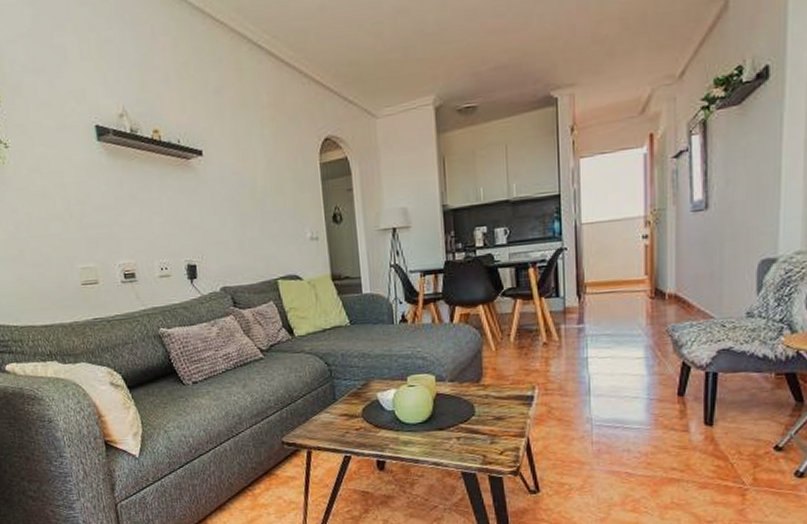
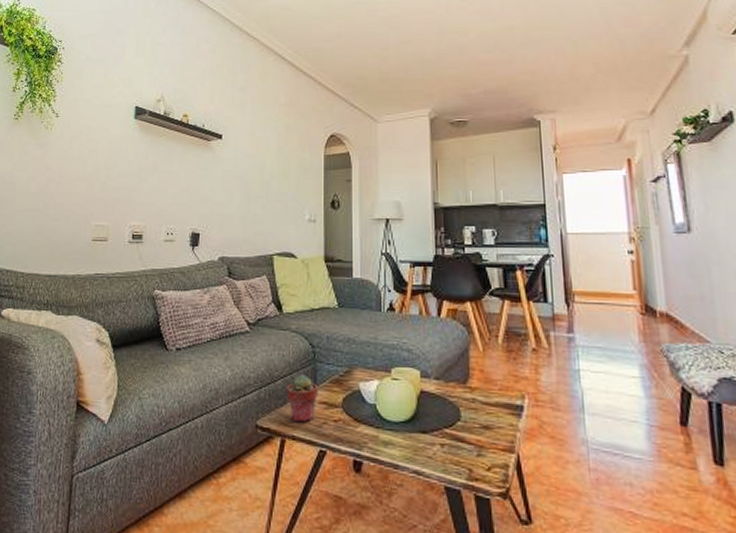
potted succulent: none [306,391,338,435] -> present [285,373,318,423]

